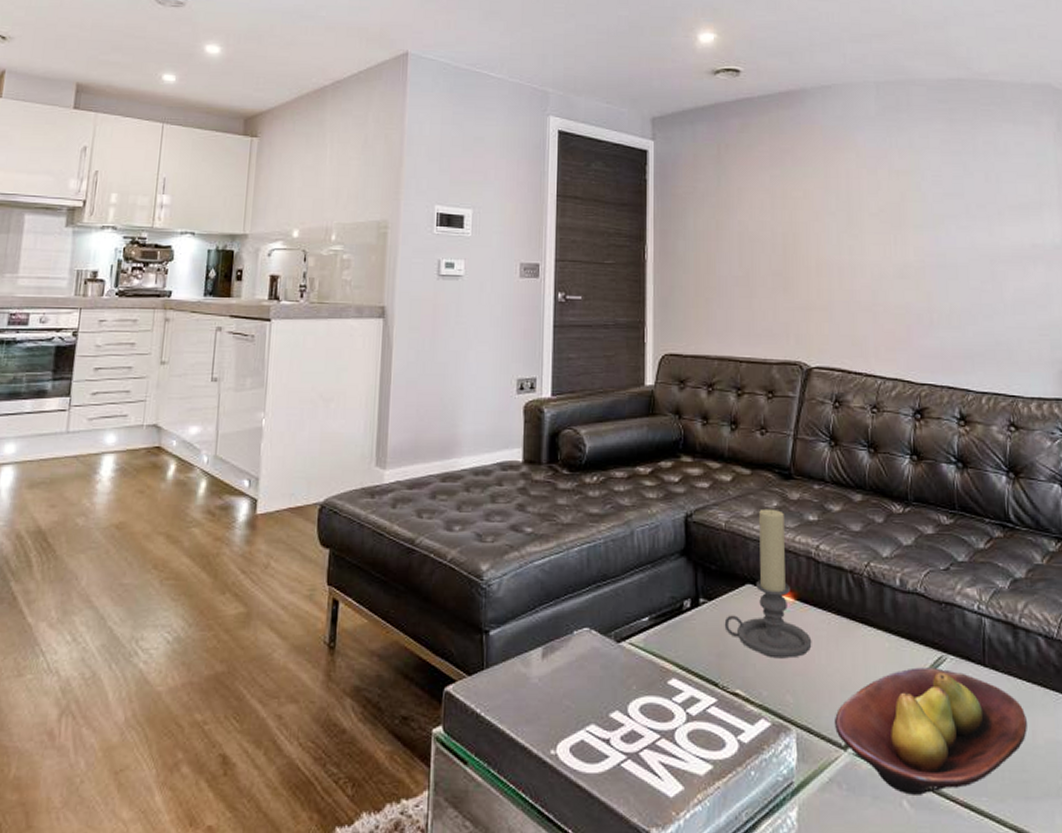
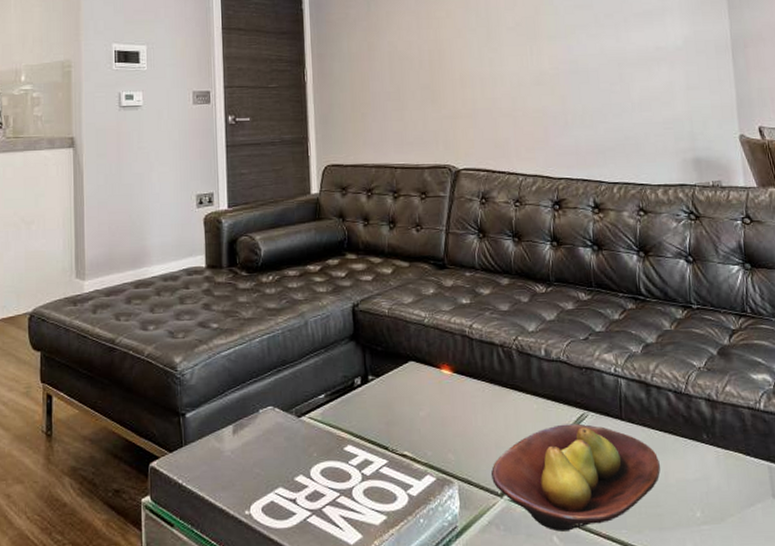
candle holder: present [724,508,812,659] -> none [391,295,469,424]

